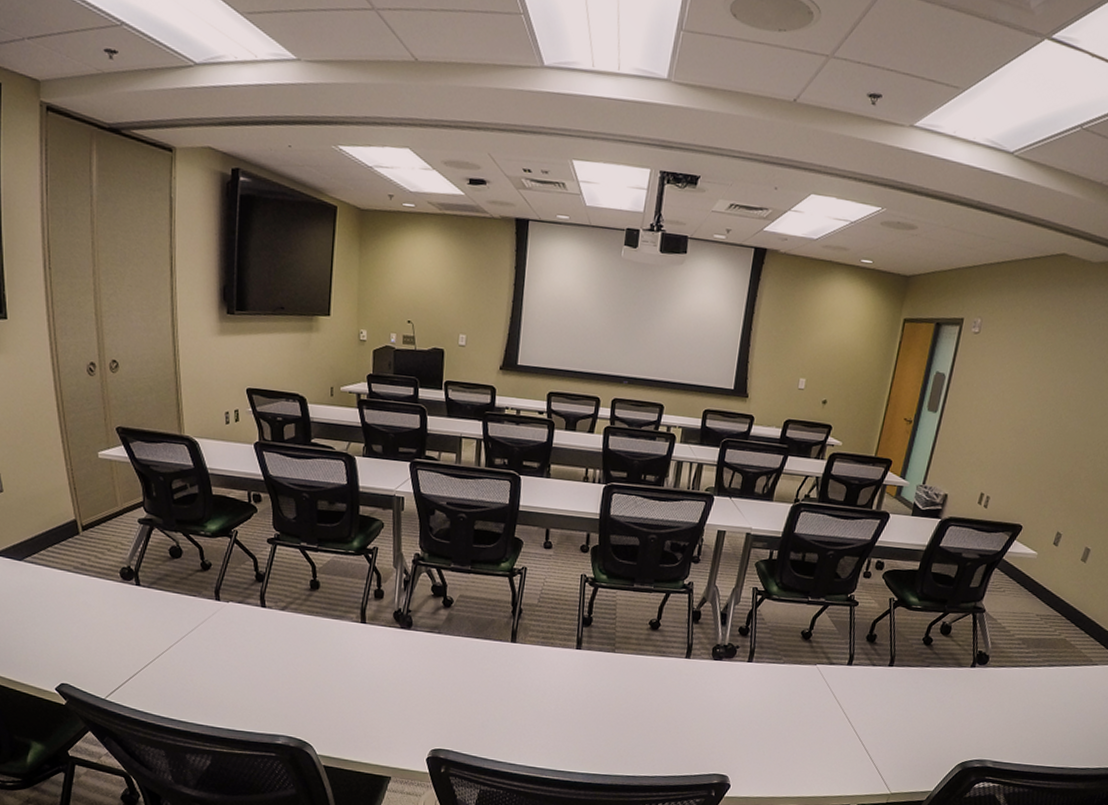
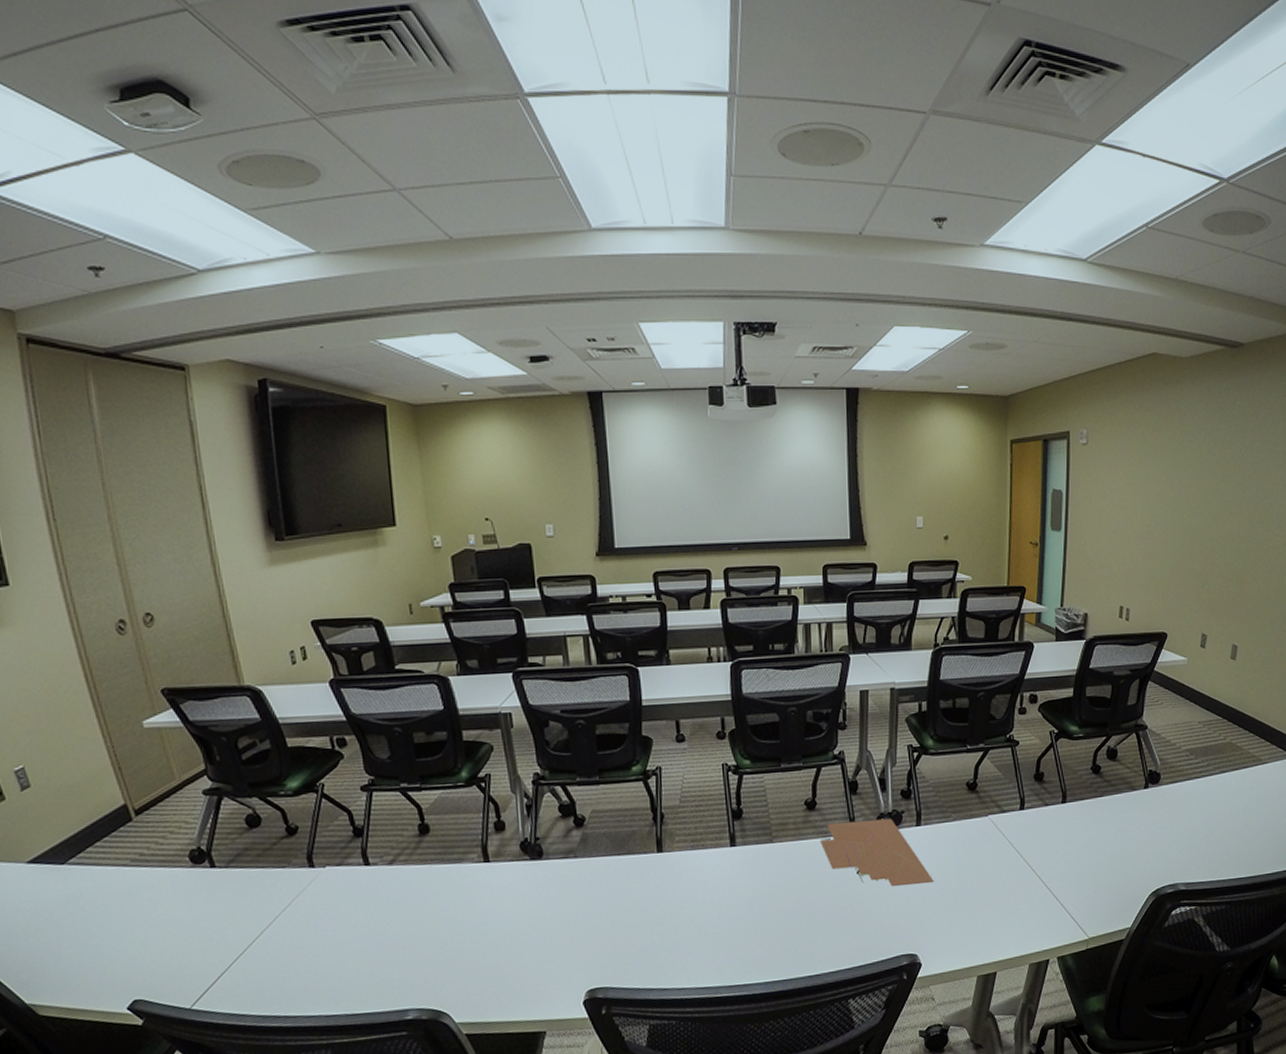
papers: none [657,644,756,716] -> present [820,818,934,887]

